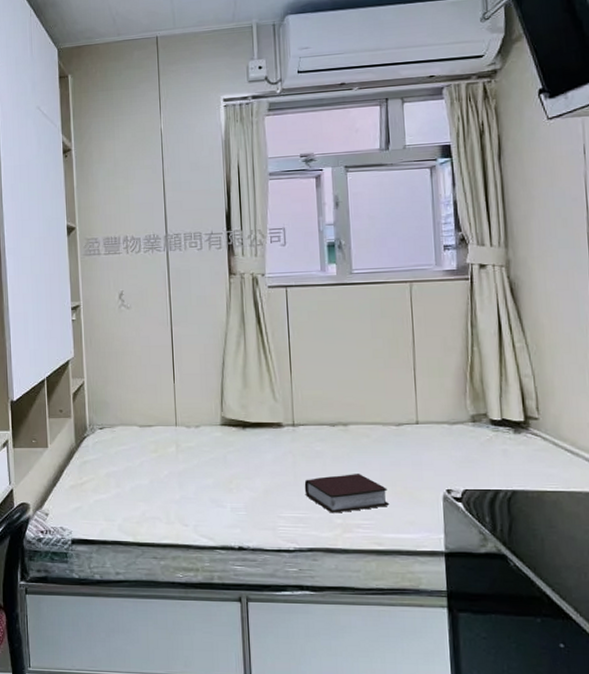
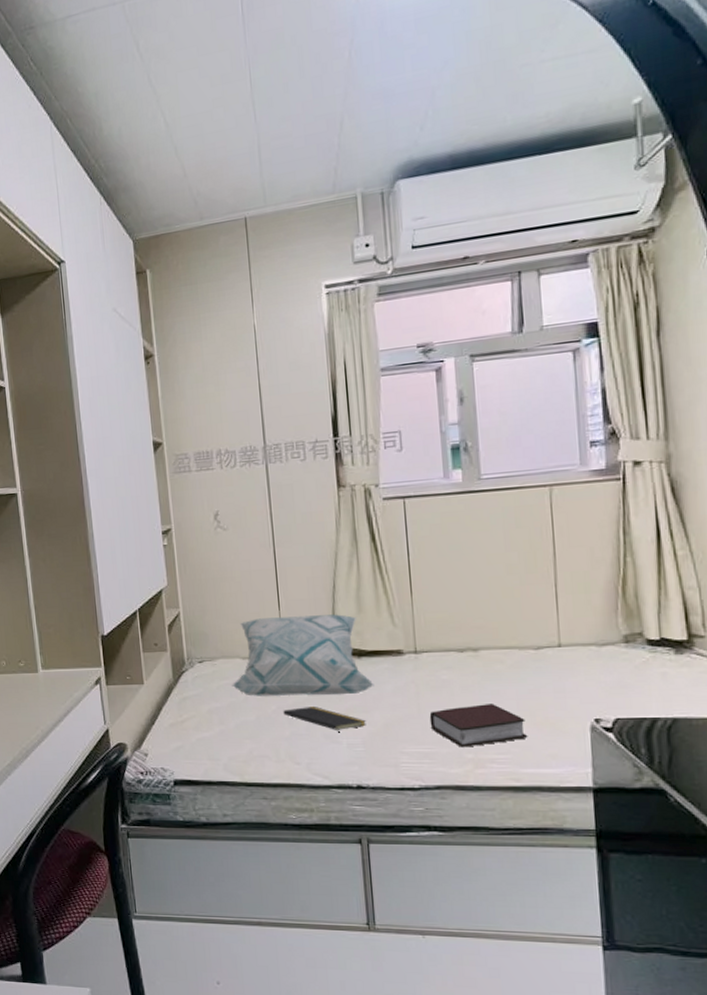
decorative pillow: none [129,388,257,463] -> present [232,614,374,696]
notepad: none [174,473,248,498] -> present [283,707,366,733]

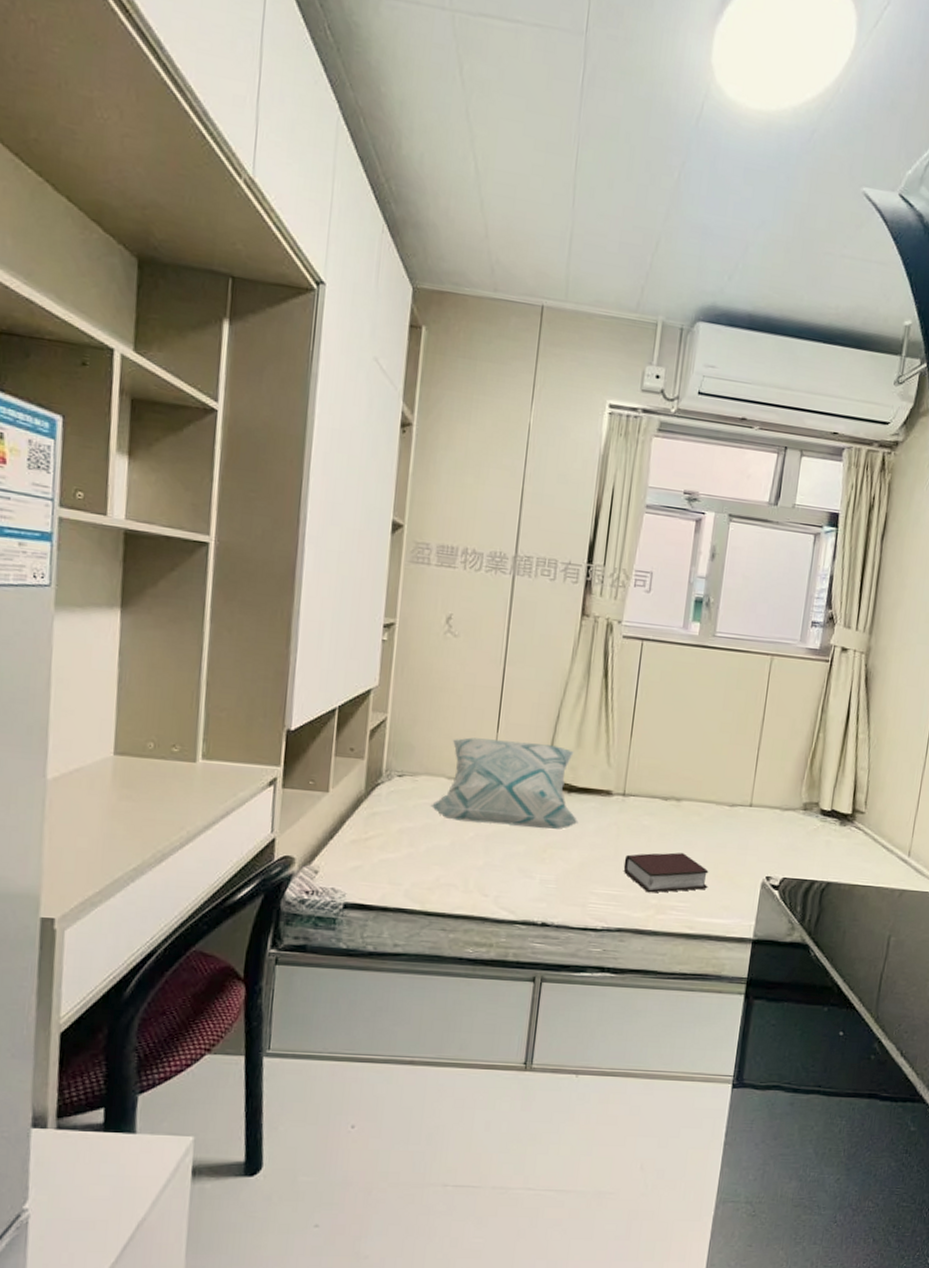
notepad: present [283,707,366,733] -> none [480,837,563,868]

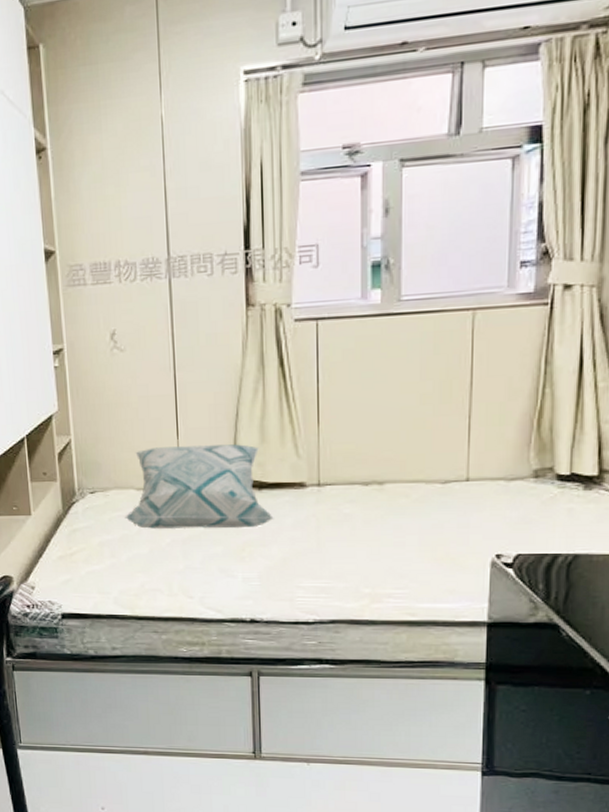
bible: present [623,852,709,893] -> none [328,538,427,582]

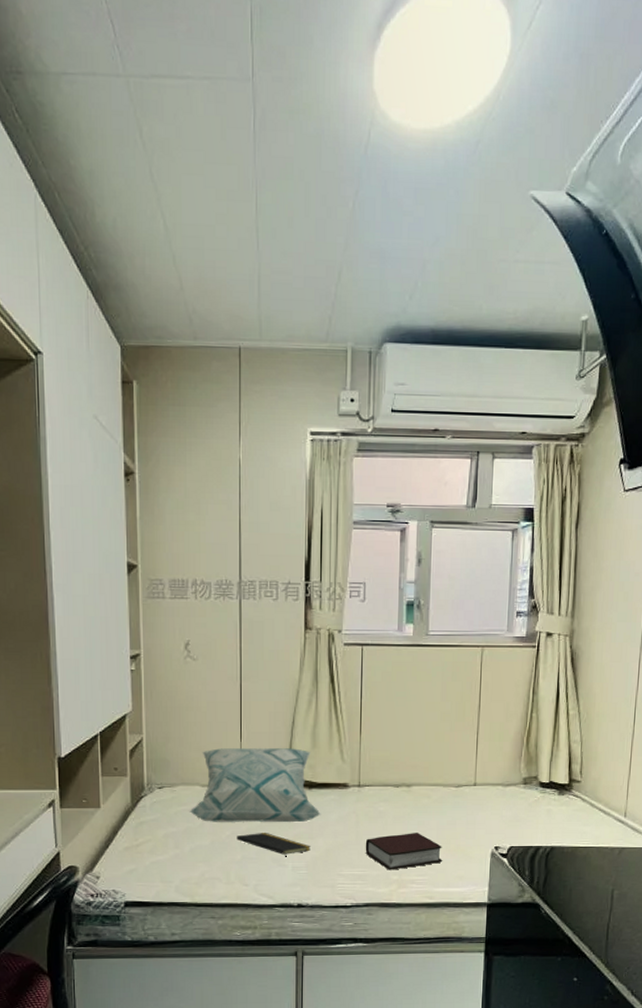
notepad: none [178,540,263,567] -> present [237,833,311,857]
bible: none [328,538,427,582] -> present [365,833,443,870]

